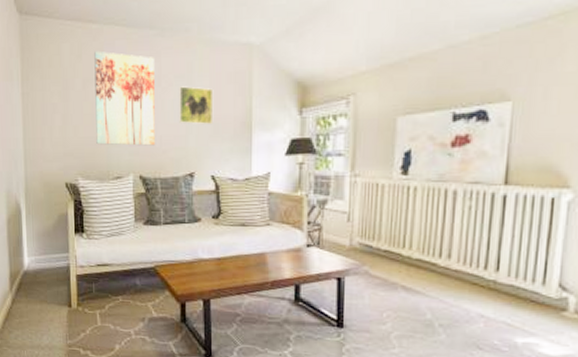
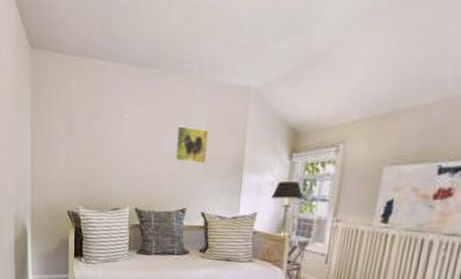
wall art: present [94,50,155,146] -> none [97,87,155,181]

